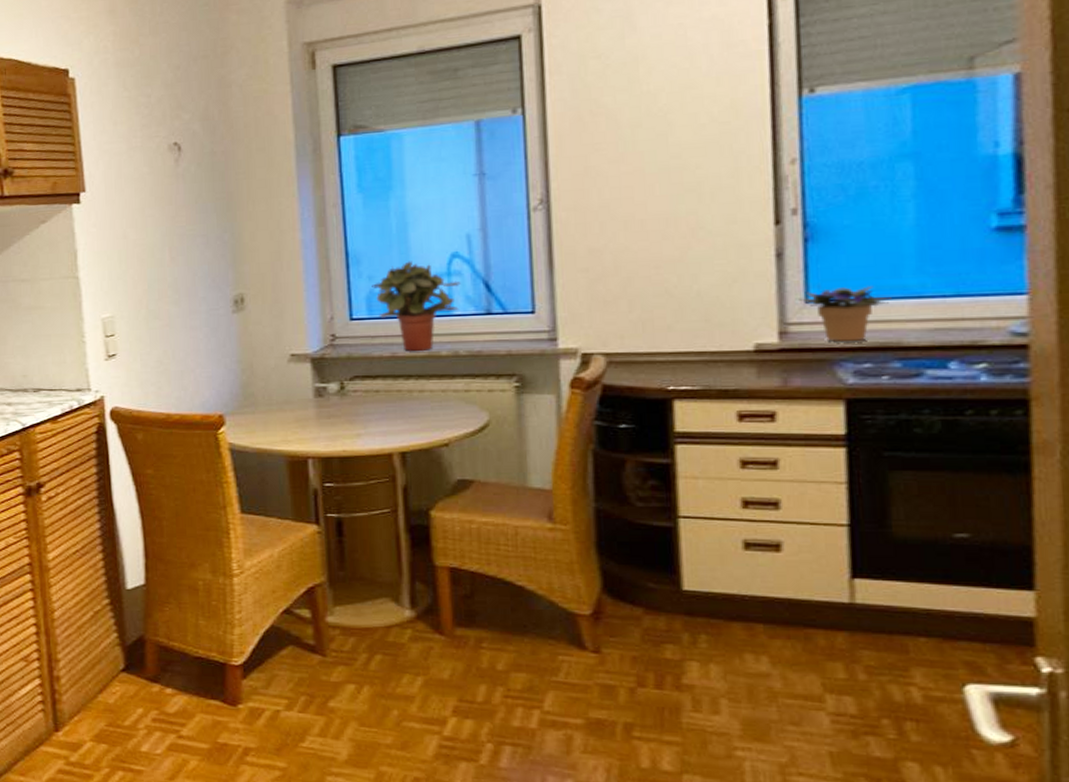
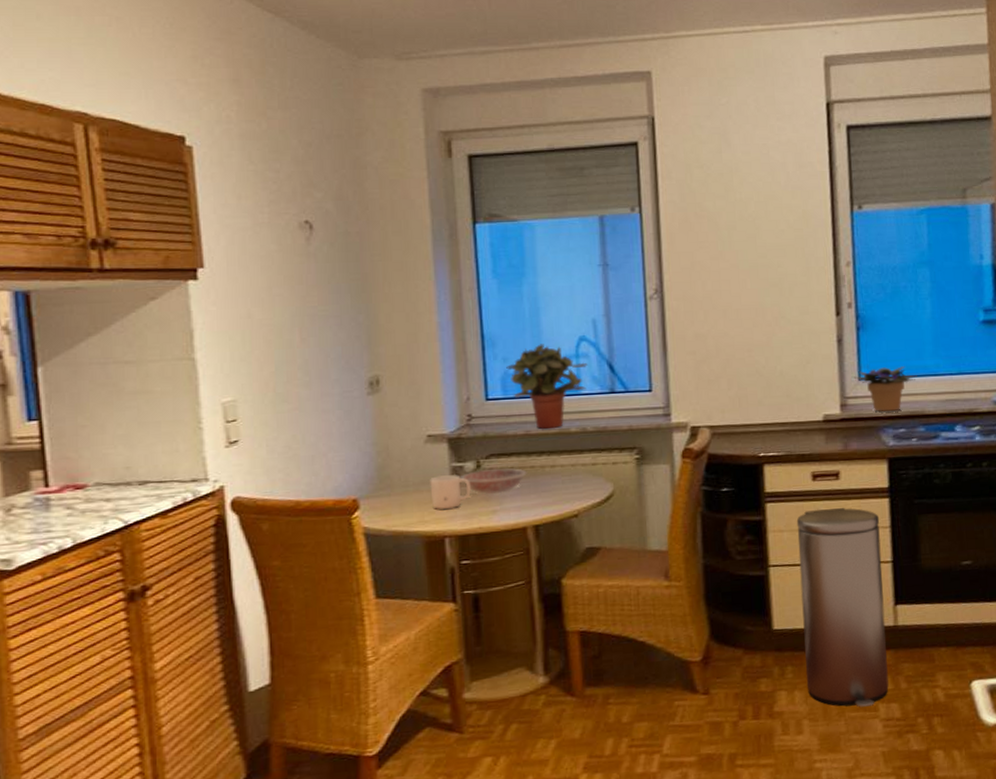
mug: none [293,395,335,430] -> present [430,475,471,509]
bowl: none [323,390,393,417] -> present [459,468,527,494]
pedal bin: none [715,456,840,695] -> present [796,508,889,708]

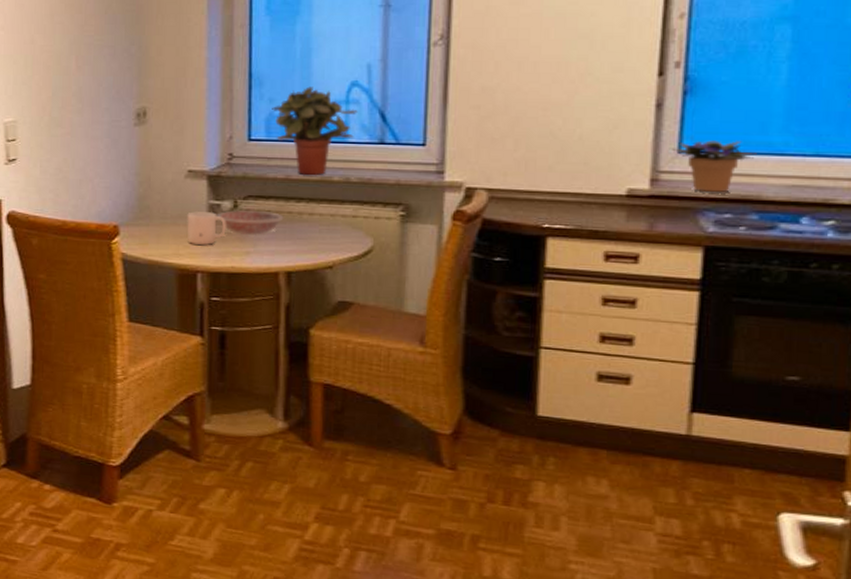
pedal bin: present [796,508,889,708] -> none [569,294,684,517]

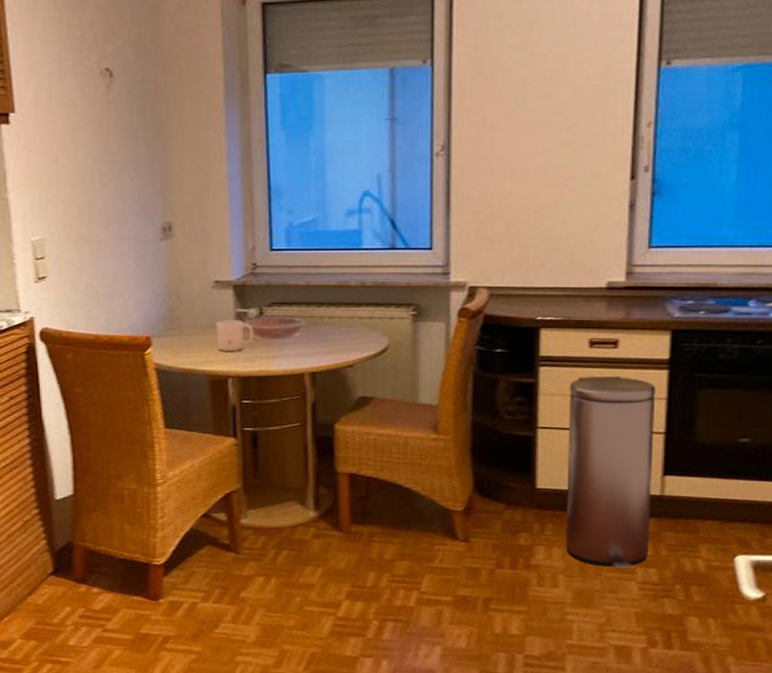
potted plant: present [272,86,358,175] -> none [291,197,370,281]
pedal bin: none [569,294,684,517] -> present [565,377,656,569]
potted flower: present [672,140,757,192] -> none [643,236,713,281]

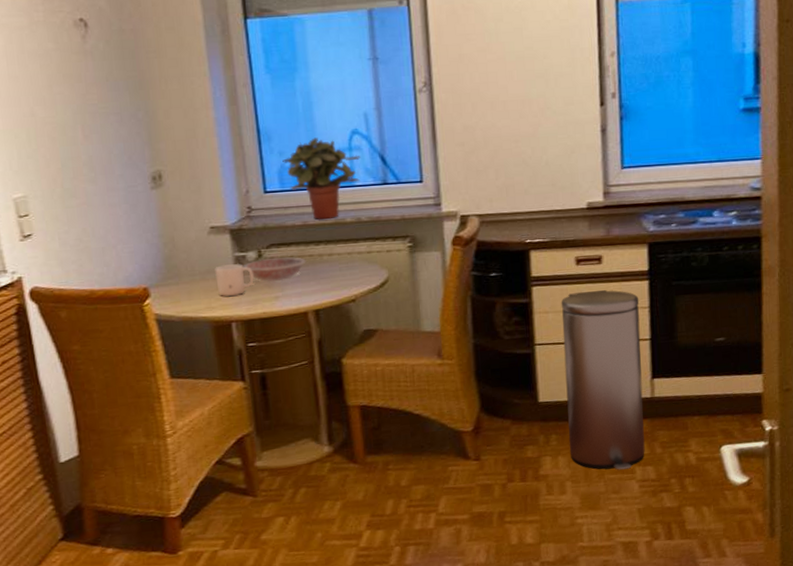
potted plant: none [291,197,370,281] -> present [282,137,361,220]

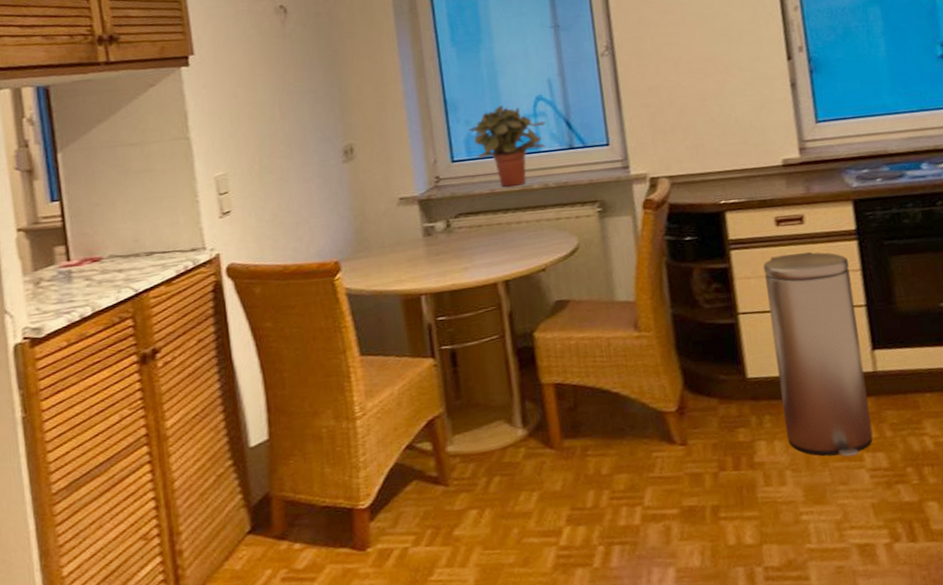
mug: present [215,264,254,296] -> none [404,234,443,269]
bowl: present [243,257,306,282] -> none [431,226,495,252]

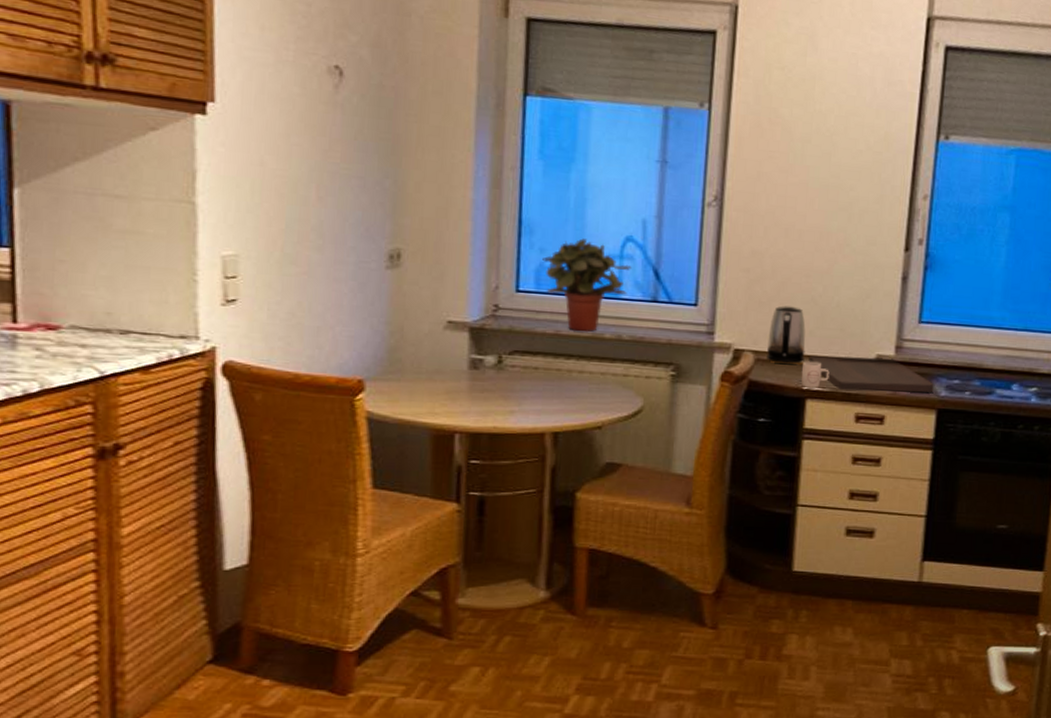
kettle: none [677,129,716,184] -> present [767,305,806,364]
mug: none [715,175,743,203] -> present [801,361,830,389]
cutting board: none [719,160,844,199] -> present [808,355,934,393]
pedal bin: present [763,252,873,457] -> none [819,453,920,660]

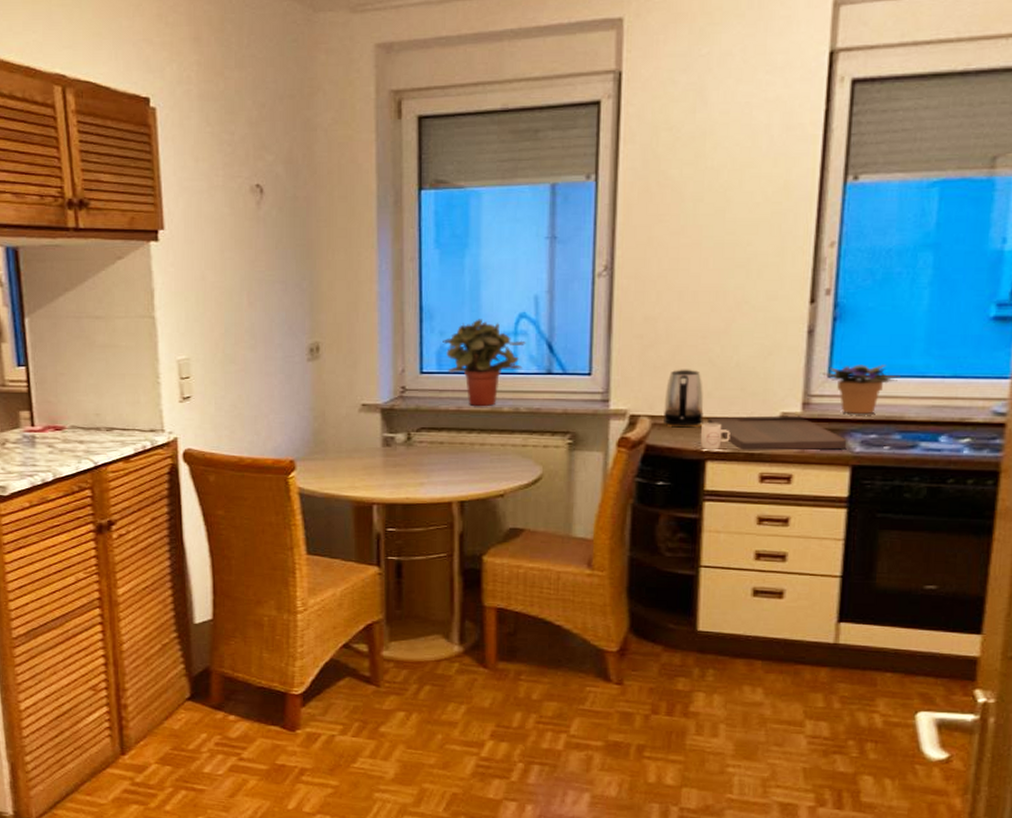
potted flower: none [914,313,981,360] -> present [822,364,900,414]

